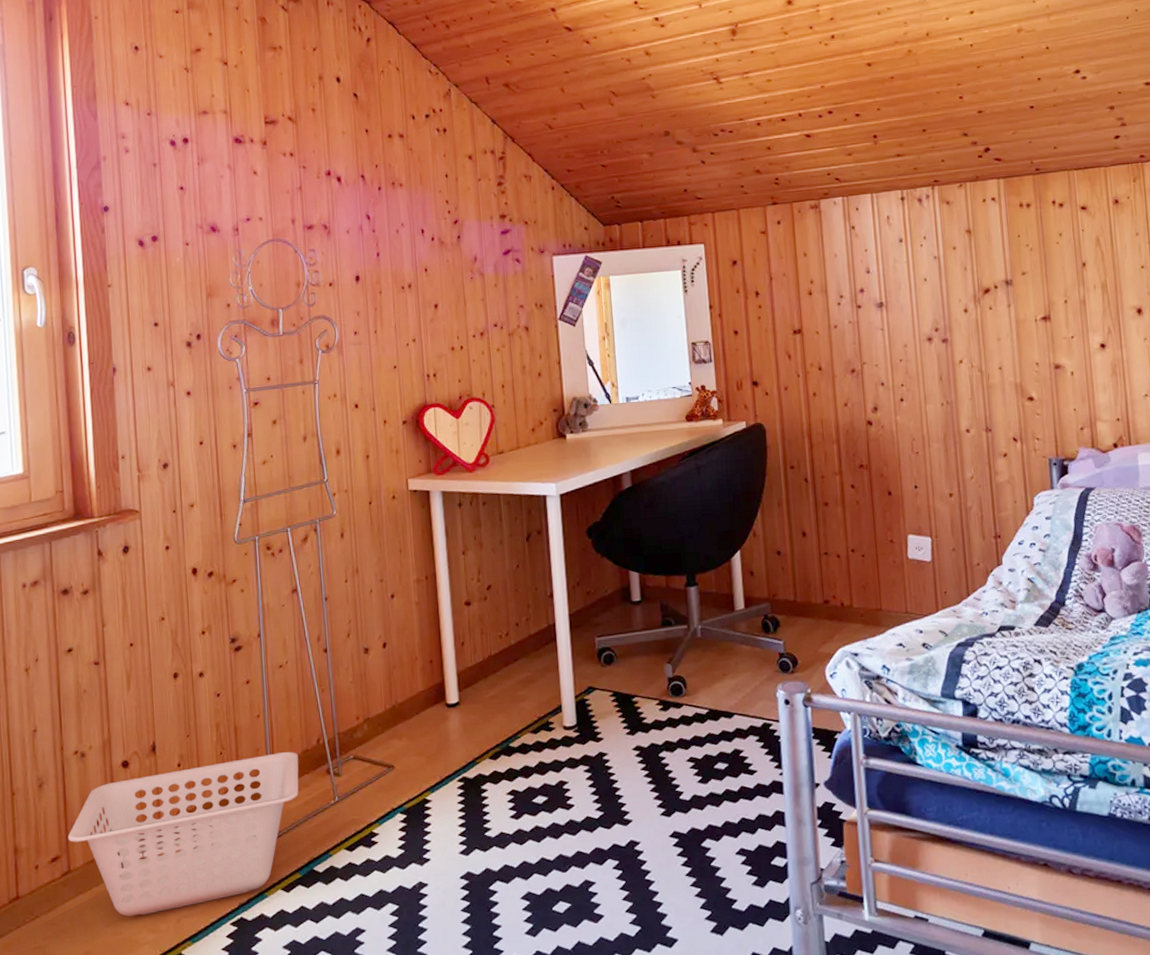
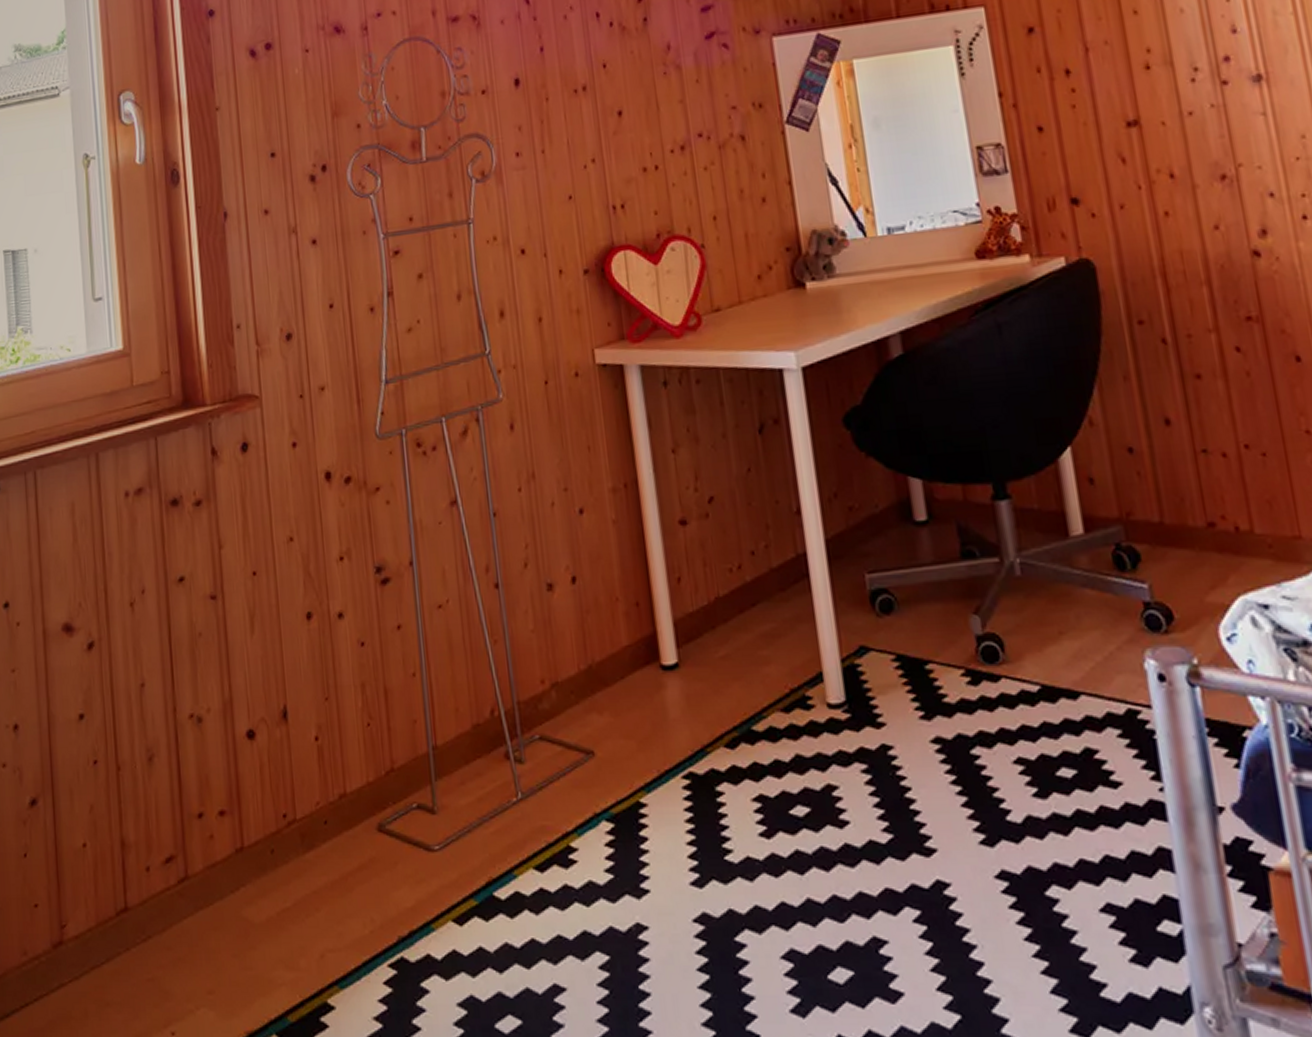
laundry basket: present [67,752,299,916] -> none [183,726,470,945]

